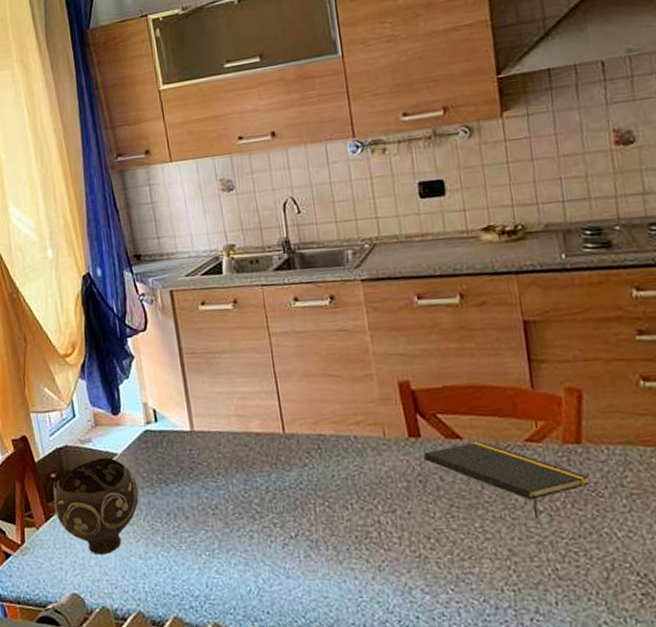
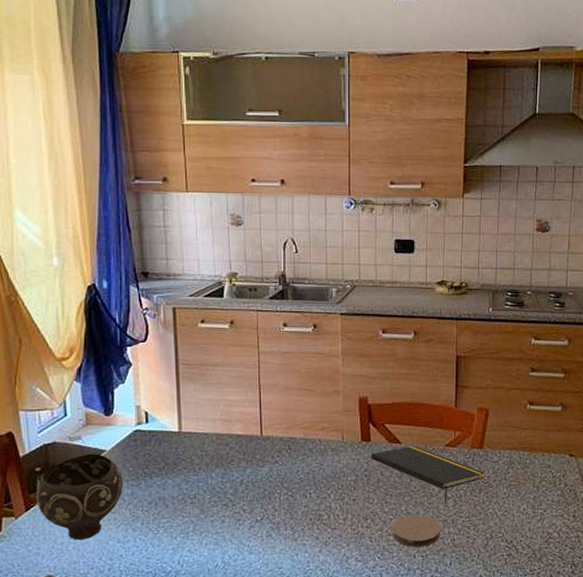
coaster: none [465,533,536,579] -> present [393,514,441,548]

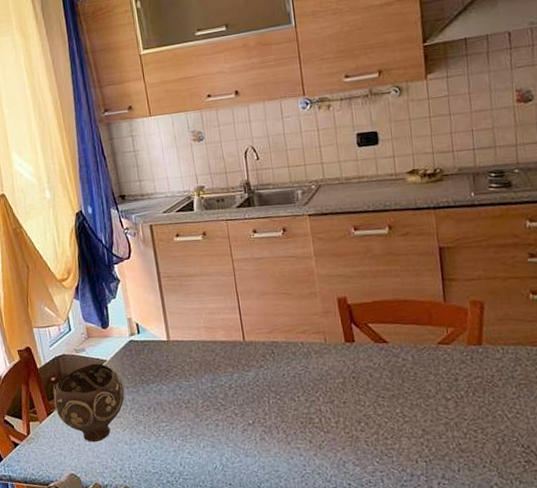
notepad: present [370,445,485,503] -> none [356,344,487,405]
coaster: present [393,514,441,548] -> none [388,417,444,452]

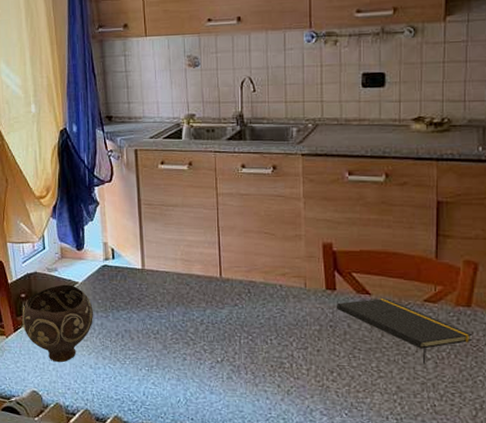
notepad: none [356,344,487,405] -> present [336,298,473,364]

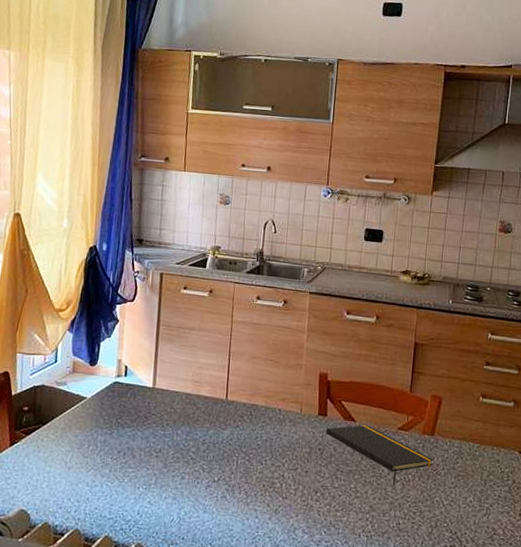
bowl: present [22,284,94,363] -> none [20,399,99,480]

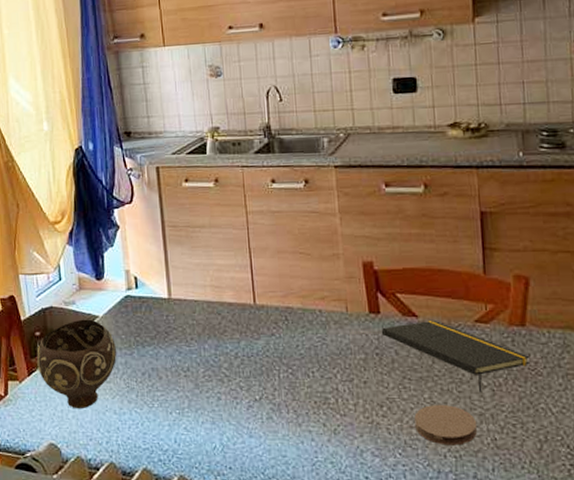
bowl: none [20,399,99,480] -> present [37,319,117,409]
coaster: none [340,493,388,527] -> present [414,404,477,446]

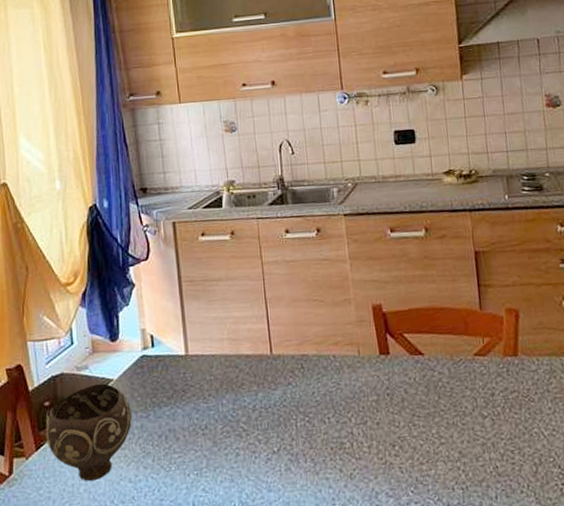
notepad: present [381,319,530,393] -> none [391,356,523,423]
coaster: present [414,404,477,446] -> none [424,438,481,479]

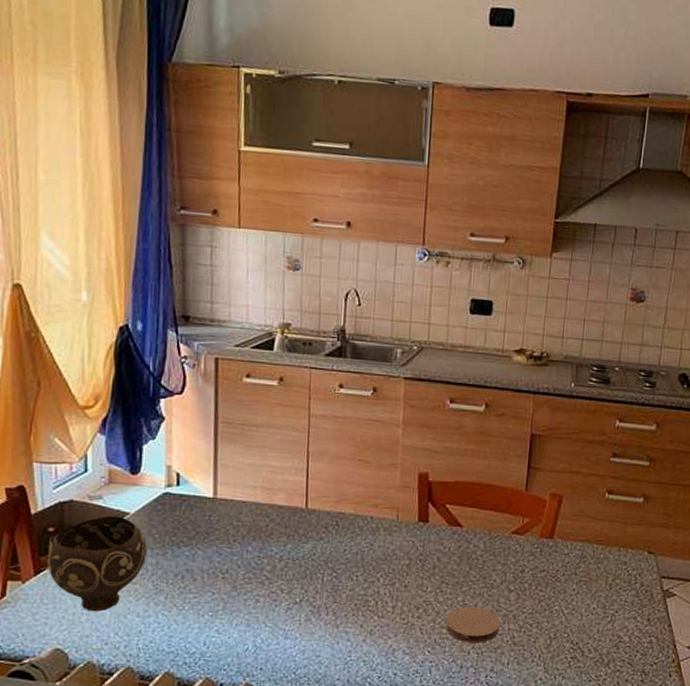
coaster: none [424,438,481,479] -> present [446,606,501,643]

